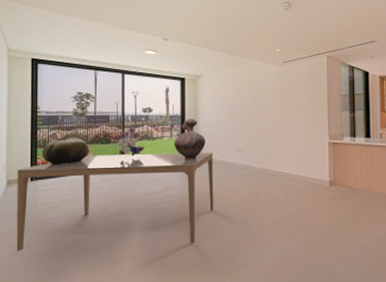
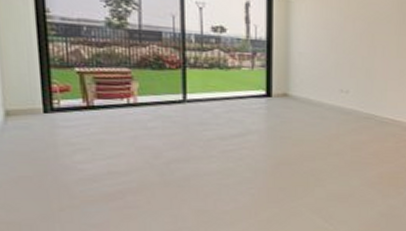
dining table: present [16,152,214,251] -> none [20,83,310,203]
ceramic pot: present [41,137,89,165] -> none [58,56,133,94]
bouquet: present [112,123,145,157] -> none [167,44,215,90]
vessel: present [174,119,205,161] -> none [257,46,299,99]

